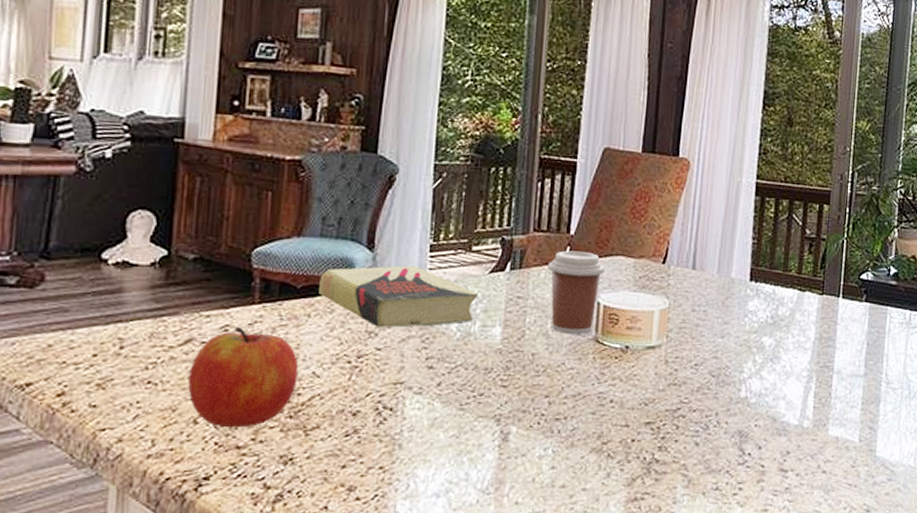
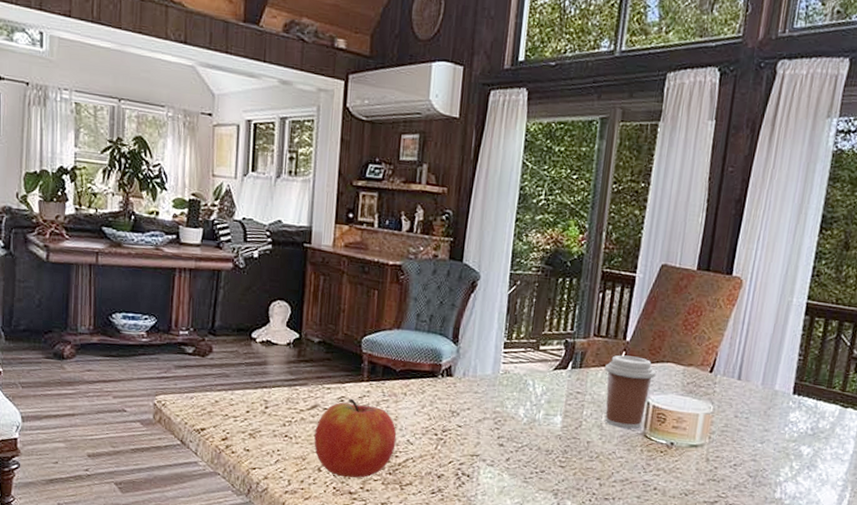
book: present [319,265,478,328] -> none [413,357,543,411]

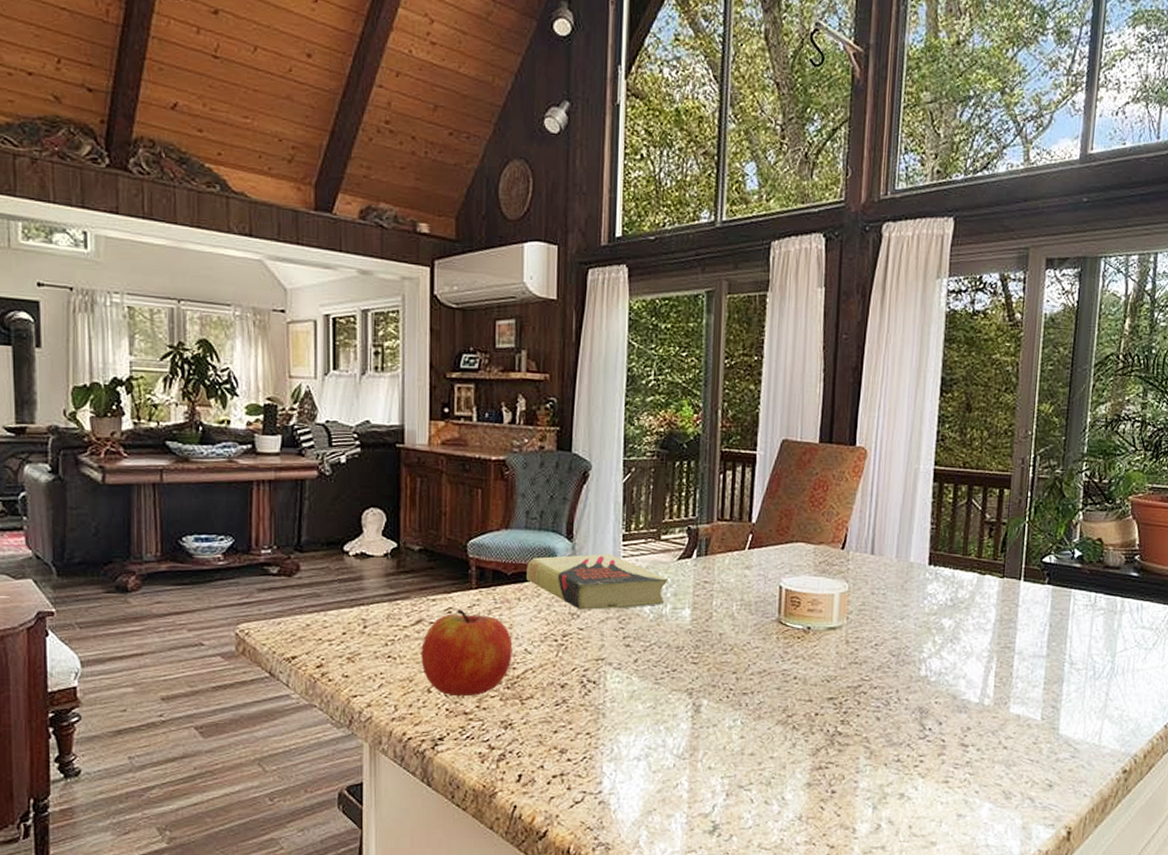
book: none [413,357,543,411] -> present [526,554,668,610]
coffee cup: present [605,355,657,429] -> none [732,538,787,616]

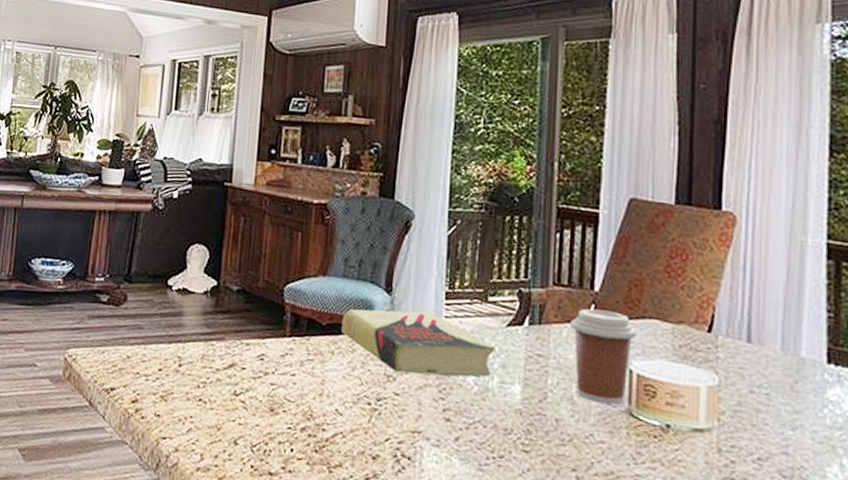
apple: present [421,609,513,697] -> none [230,356,323,456]
coffee cup: none [732,538,787,616] -> present [571,308,638,404]

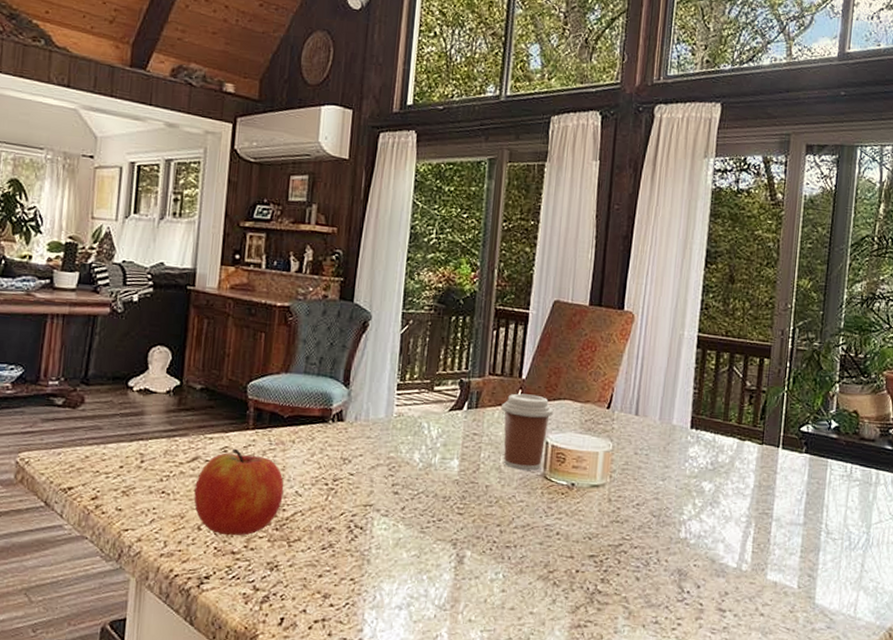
apple: none [230,356,323,456] -> present [194,448,284,536]
book: present [341,308,496,377] -> none [302,401,439,457]

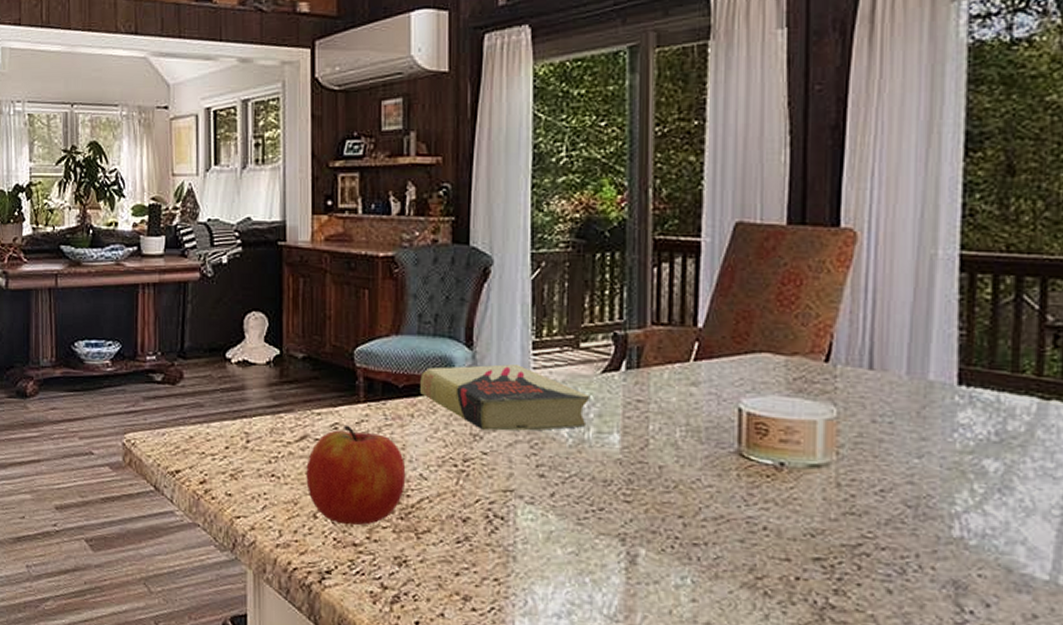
book: none [302,401,439,457] -> present [420,364,590,431]
coffee cup: present [501,393,554,470] -> none [672,347,747,446]

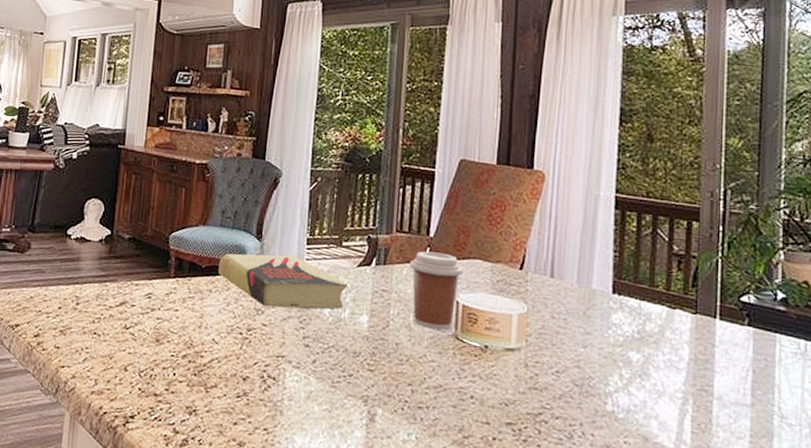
apple: present [306,424,406,526] -> none [121,295,202,379]
coffee cup: none [672,347,747,446] -> present [410,251,464,330]

